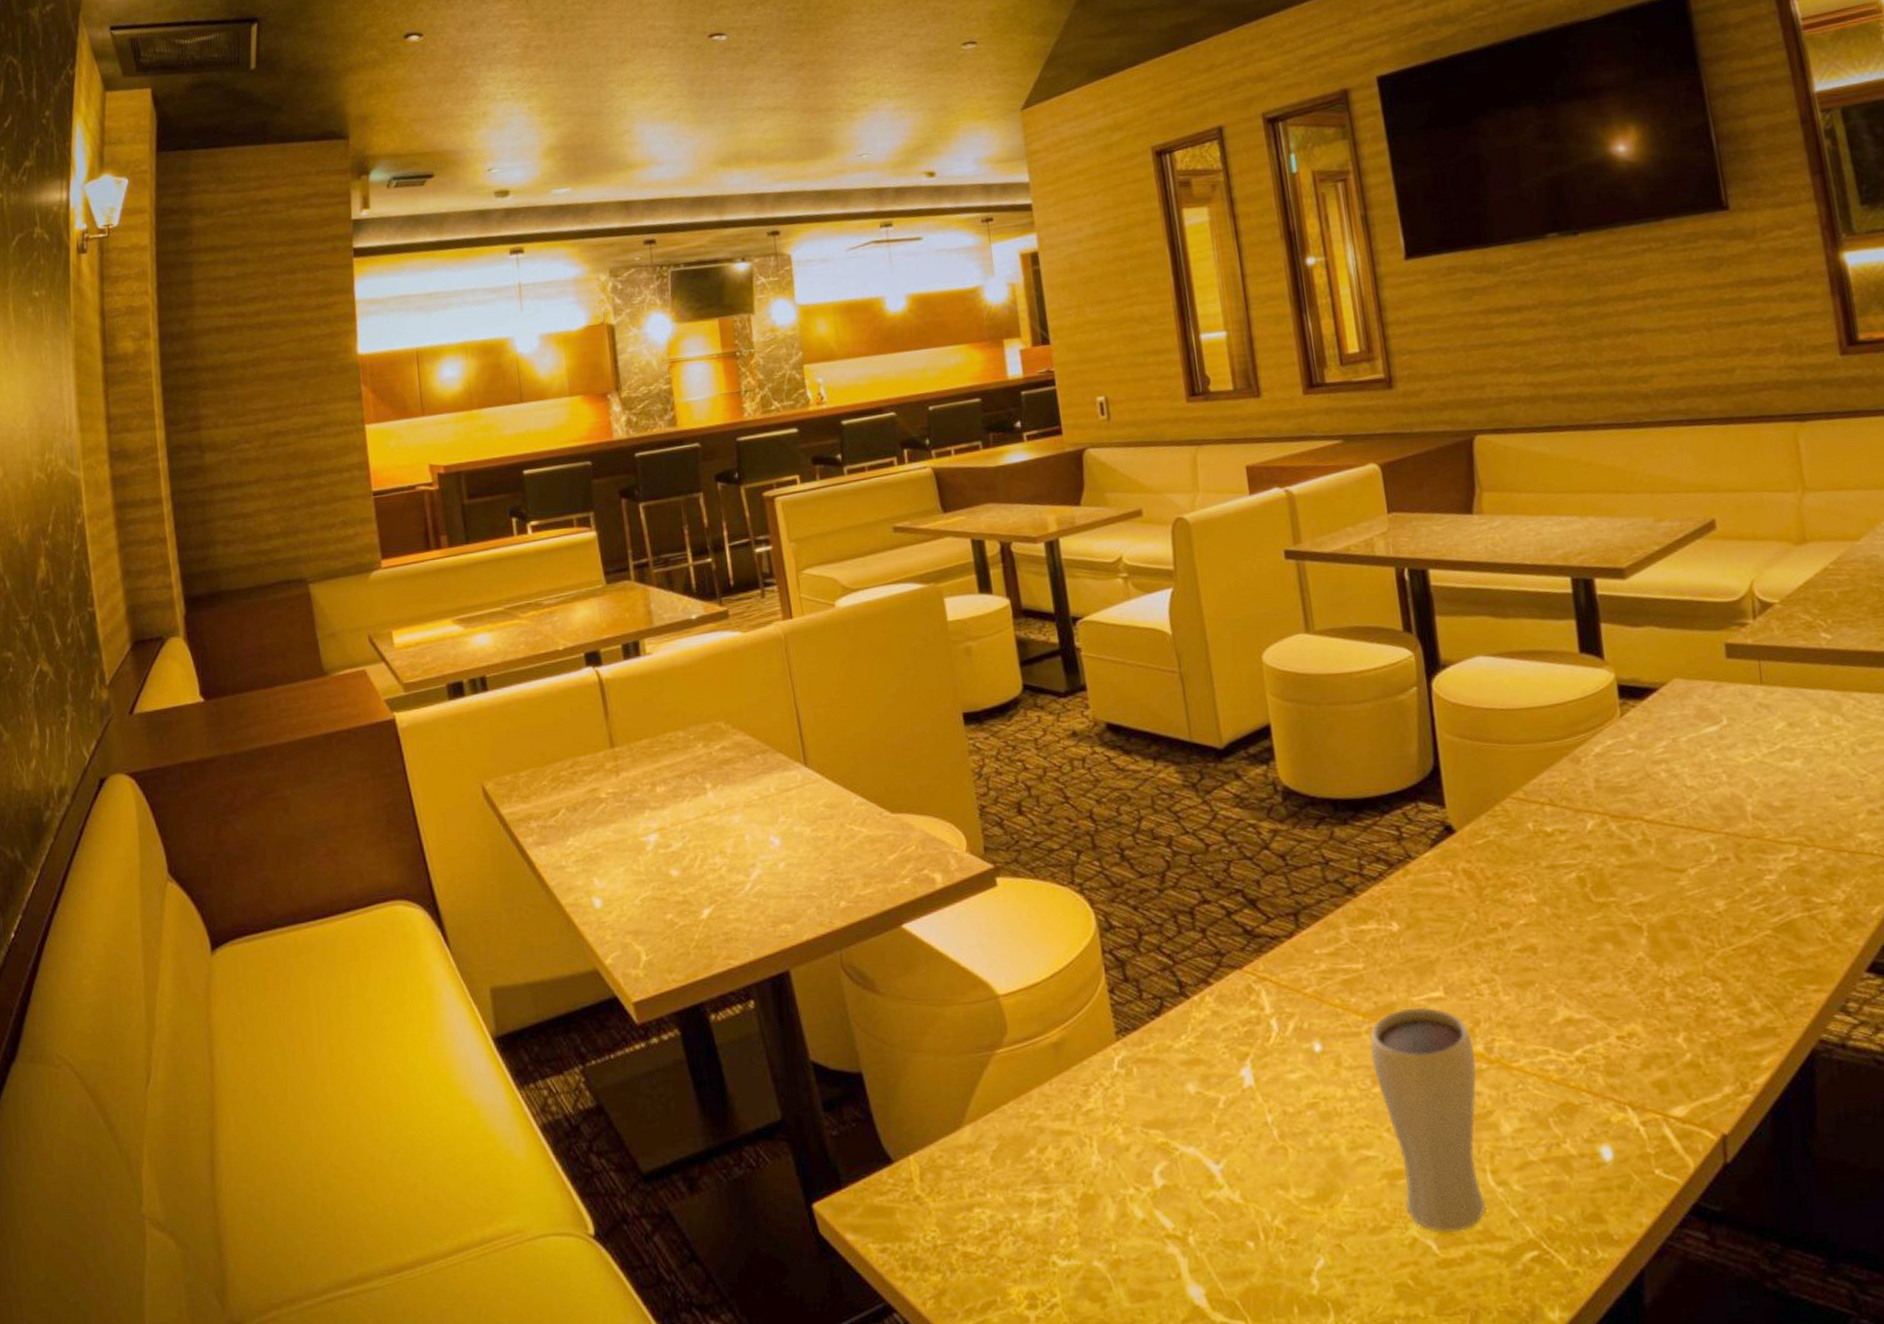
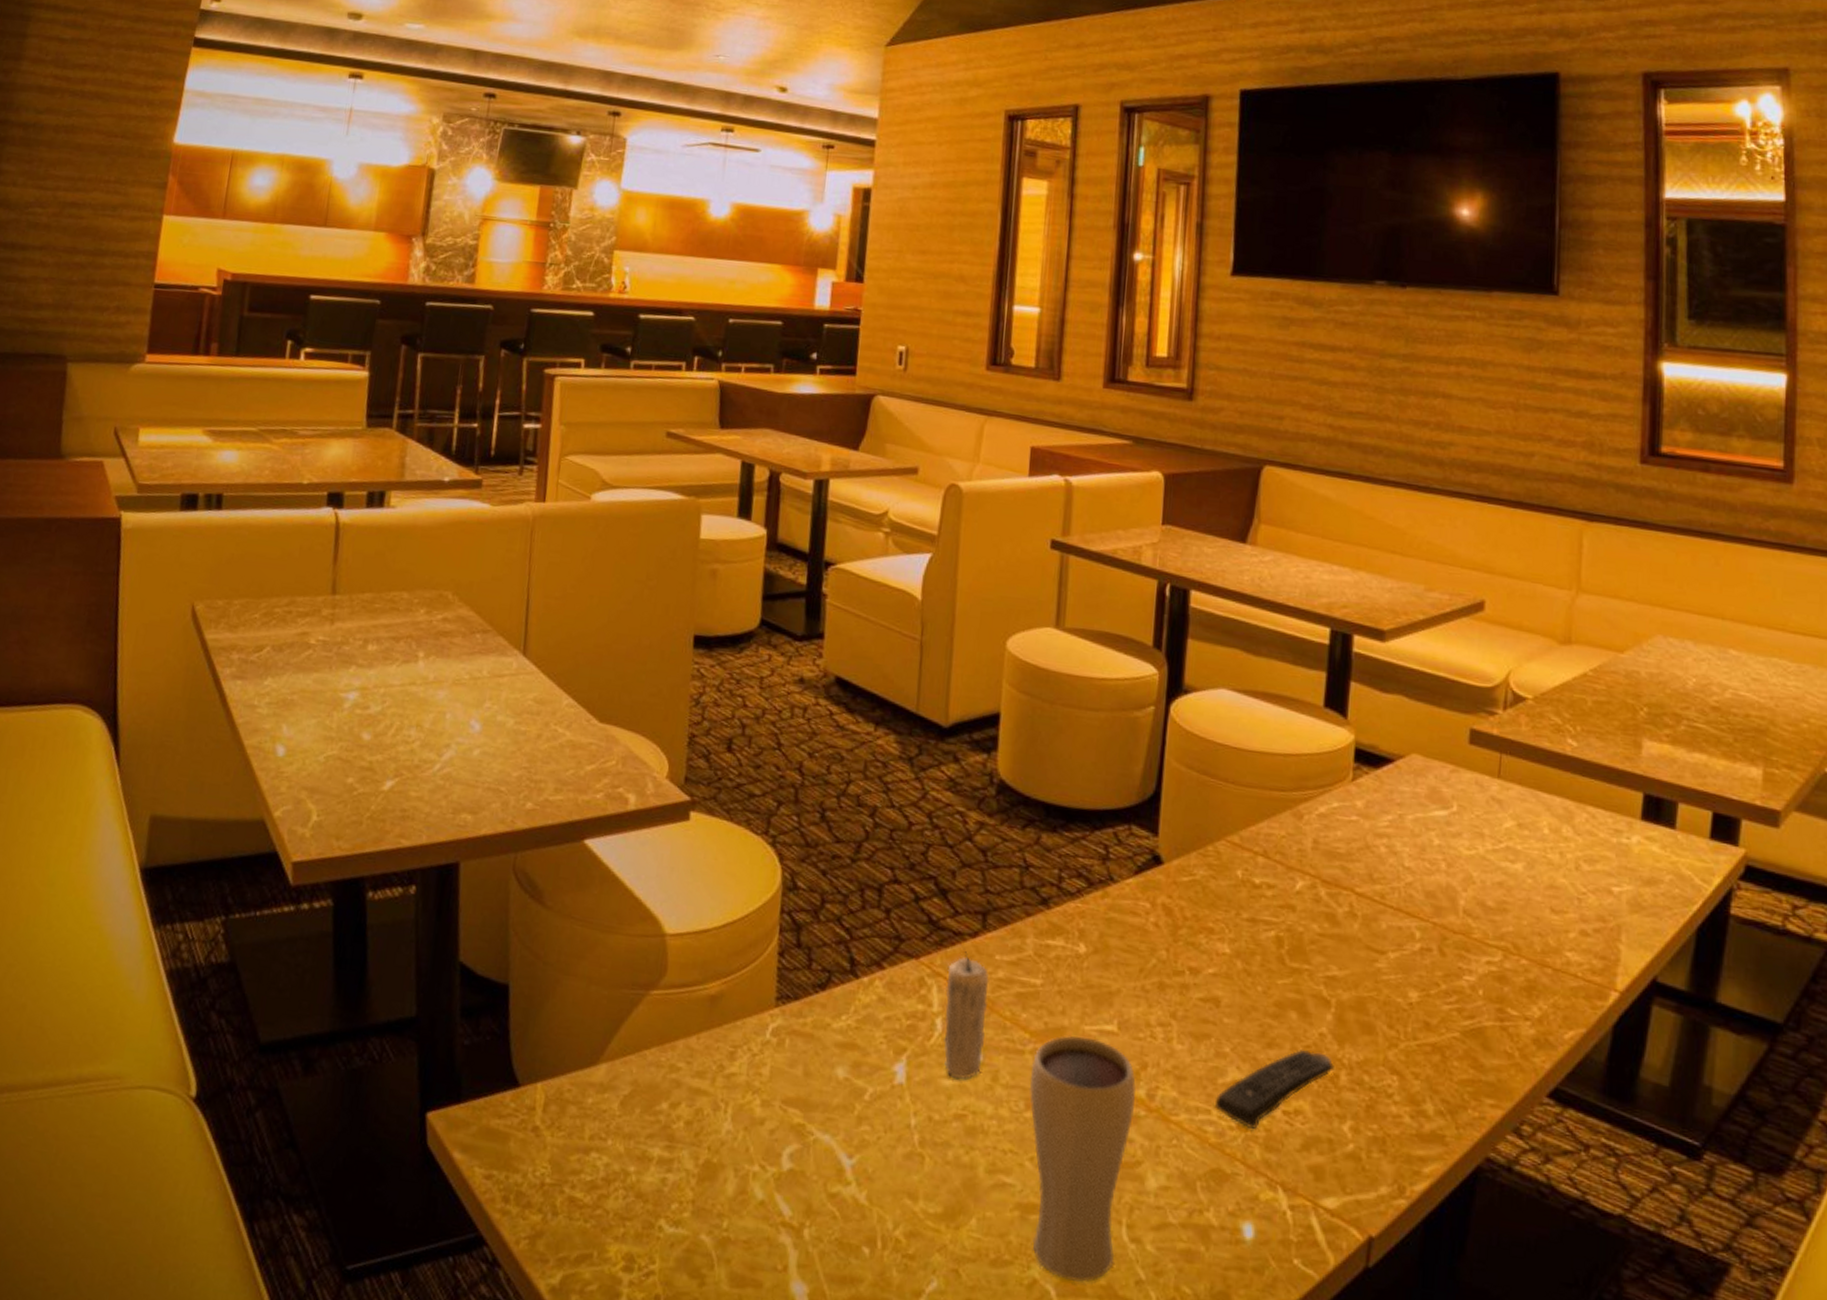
candle: none [1271,950,1323,1072] -> present [944,948,989,1080]
remote control: none [1551,976,1658,1060] -> present [1214,1050,1334,1130]

